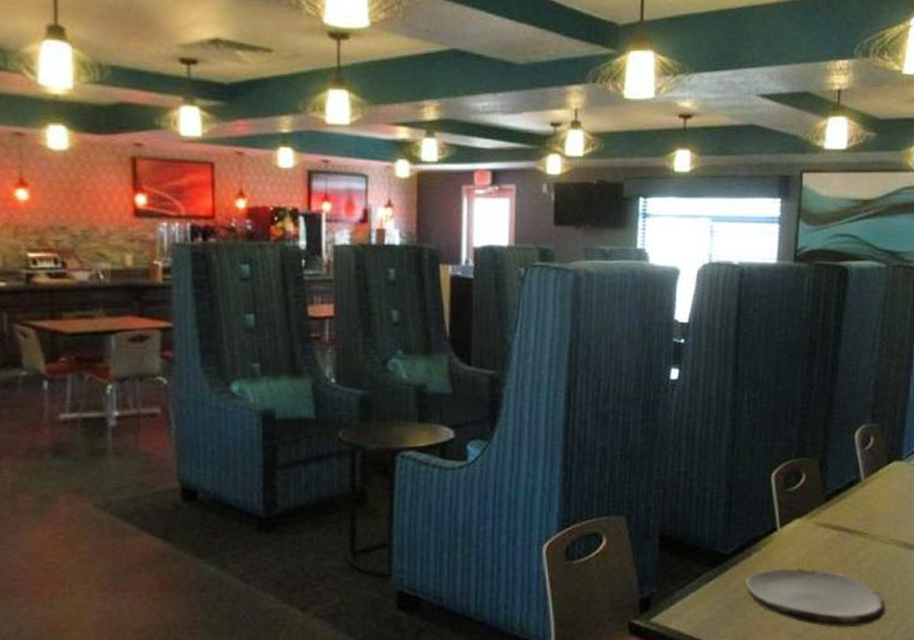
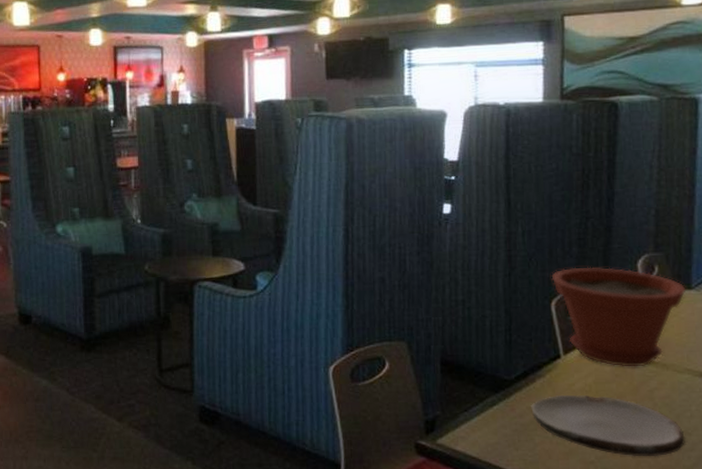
plant pot: none [773,437,898,539] -> present [551,267,686,367]

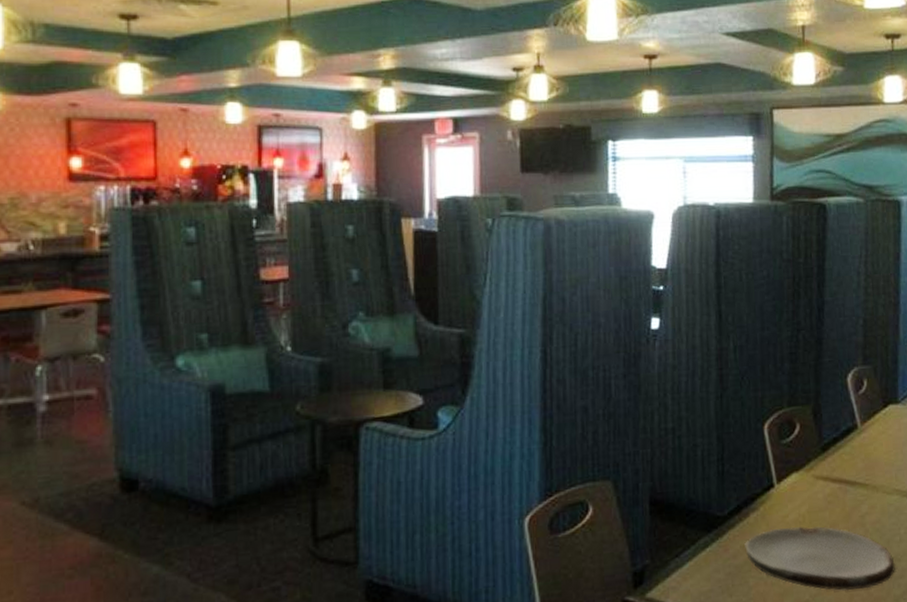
plant pot: present [551,267,686,367] -> none [763,383,893,493]

